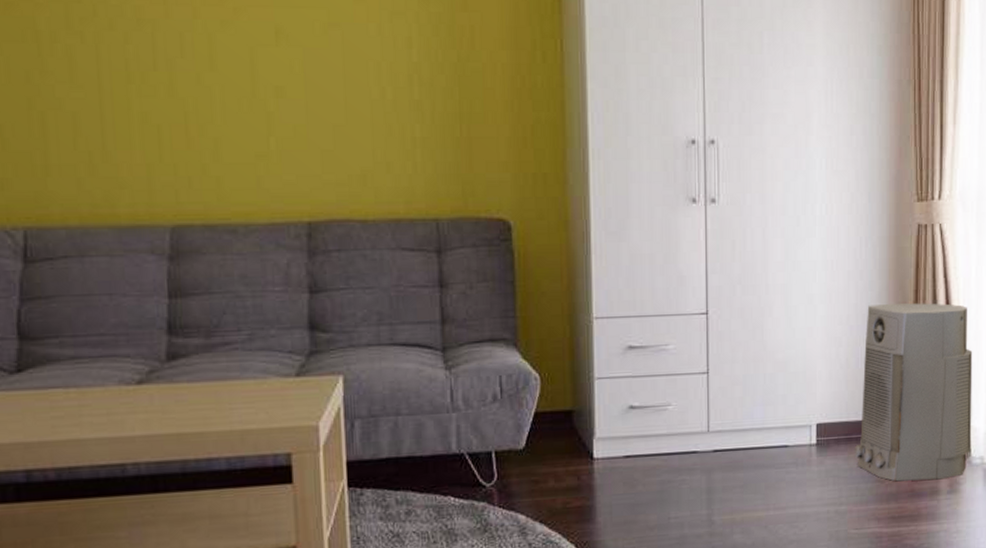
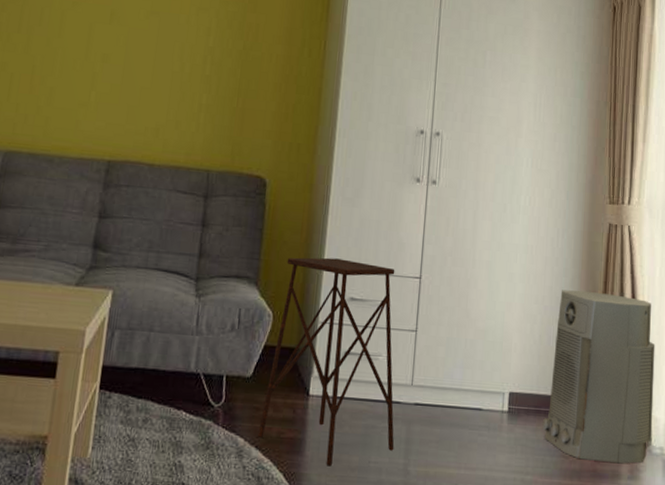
side table: none [540,303,695,530] -> present [258,257,395,467]

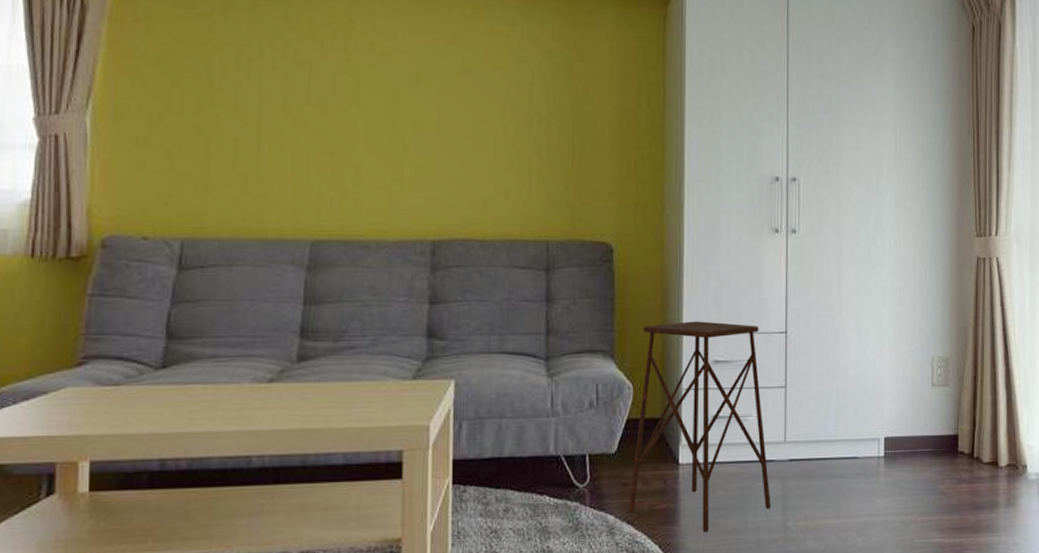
air purifier: present [542,290,655,464] -> none [919,329,1028,495]

